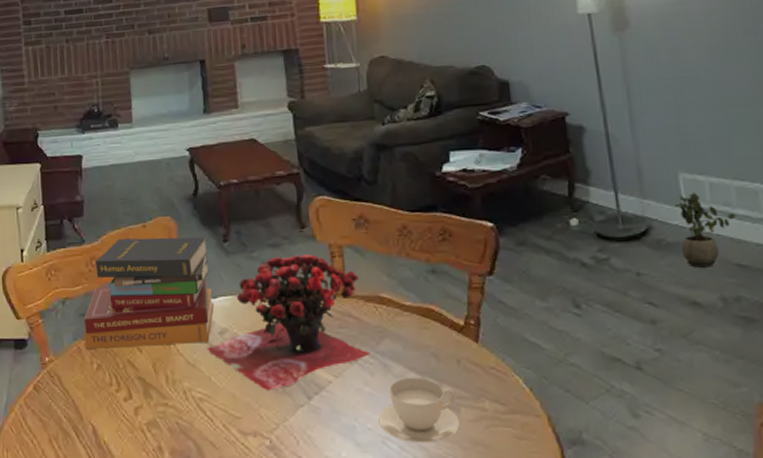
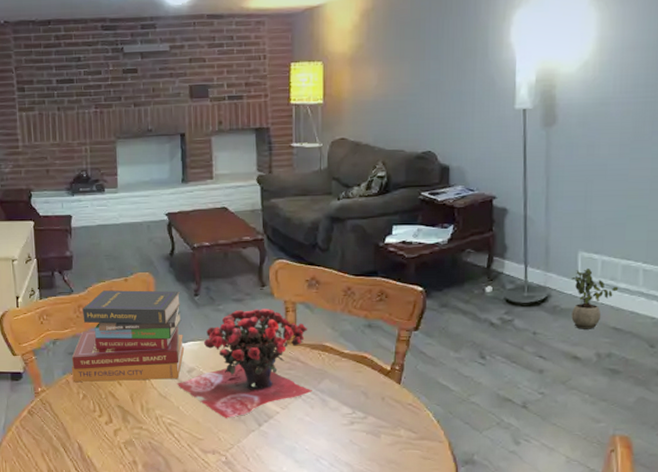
teacup: present [378,377,460,443] -> none [315,410,379,461]

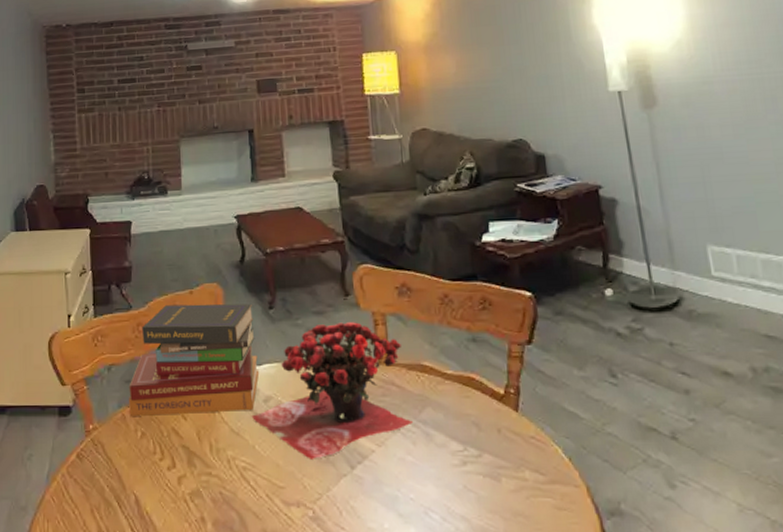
potted plant: present [571,269,619,329] -> none [704,265,763,338]

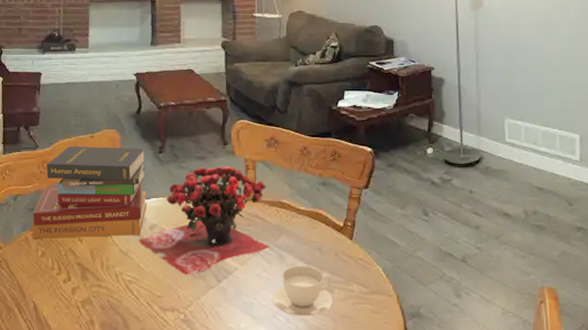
teacup: none [421,446,501,514] -> present [272,265,333,317]

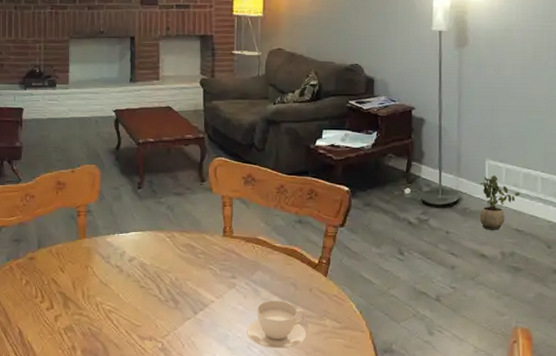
books: present [32,146,148,238] -> none [16,181,127,268]
flower arrangement: present [138,166,270,275] -> none [117,202,246,306]
potted plant: none [500,134,540,189] -> present [479,175,520,230]

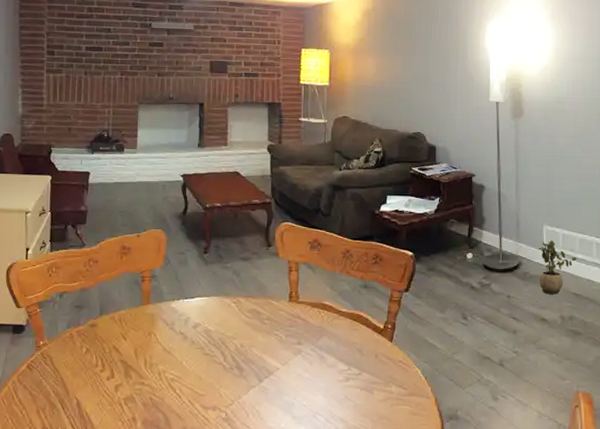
teacup: present [247,300,306,349] -> none [312,366,372,417]

